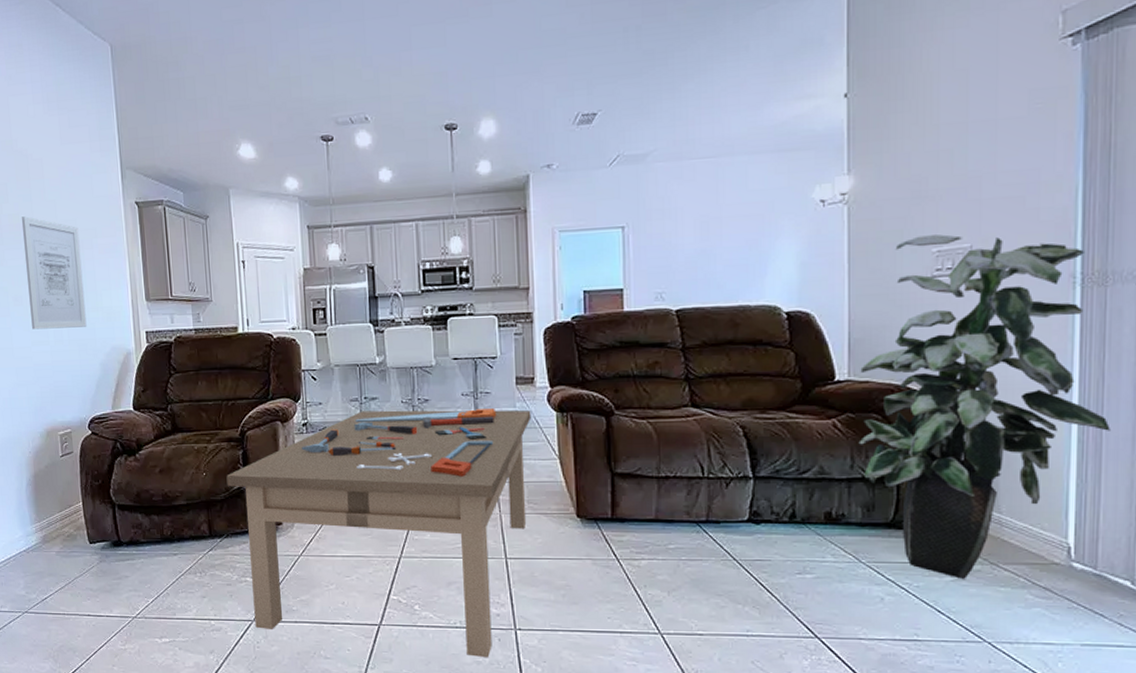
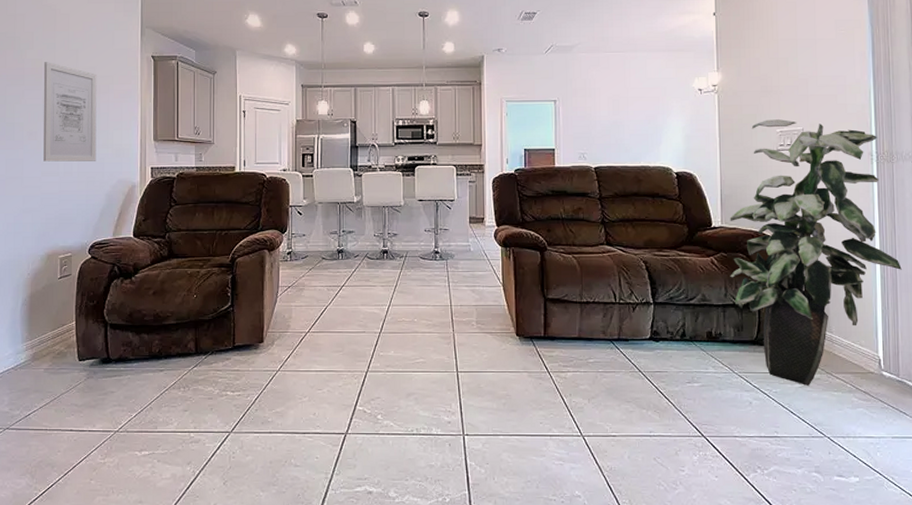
coffee table: present [226,409,531,658] -> none [215,242,481,462]

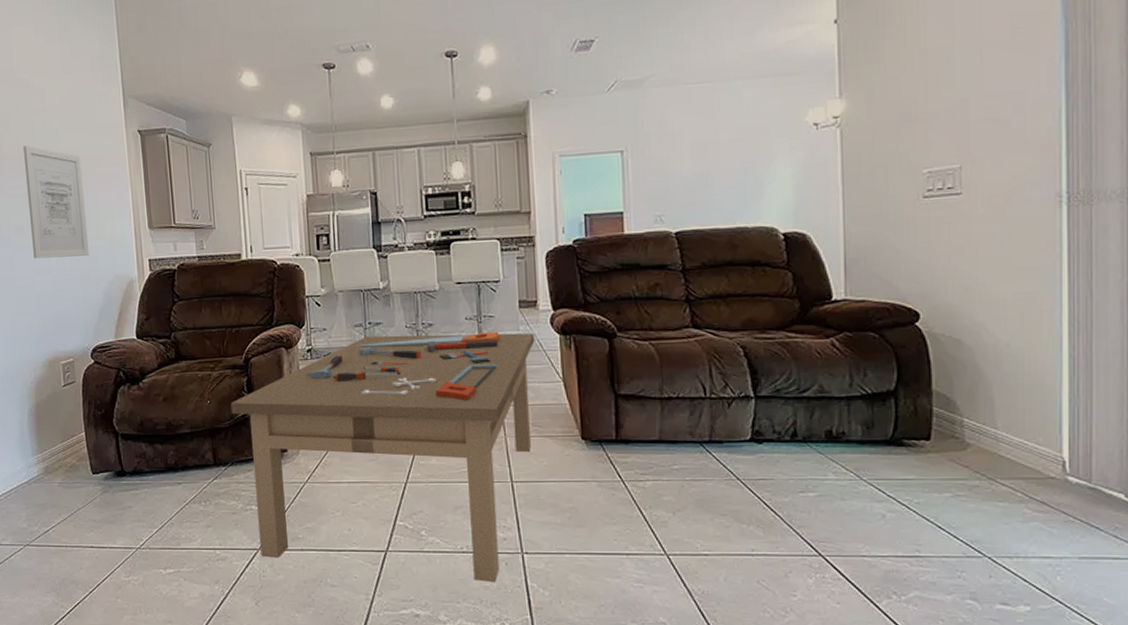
coffee table: none [215,242,481,462] -> present [230,332,535,583]
indoor plant: present [730,119,902,385] -> none [856,156,1100,494]

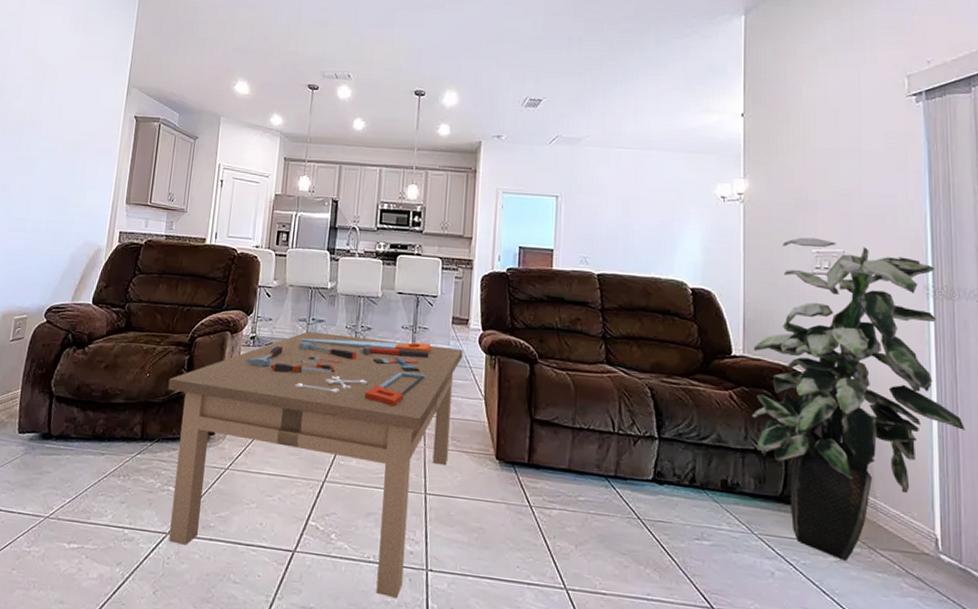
wall art: present [22,145,89,259] -> none [13,114,78,220]
indoor plant: none [856,156,1100,494] -> present [751,237,965,561]

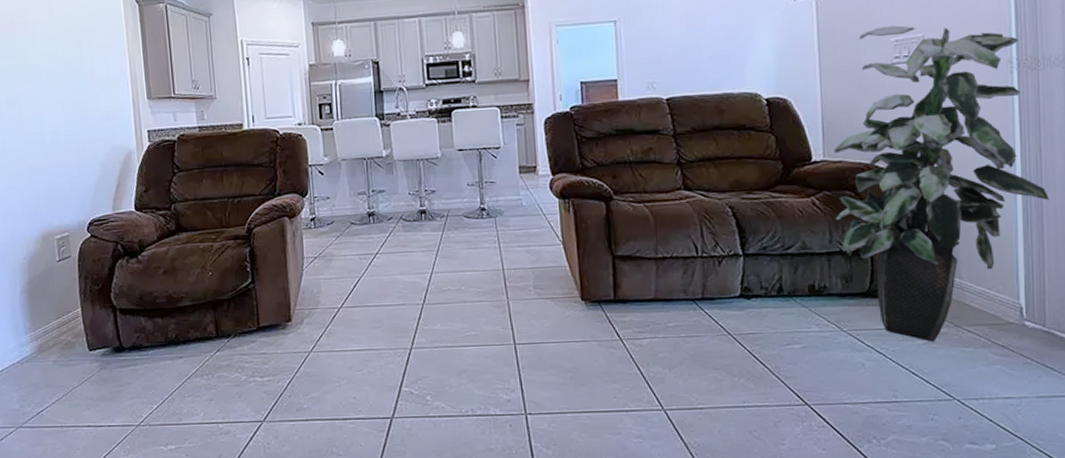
coffee table: present [168,331,463,599] -> none [233,197,535,445]

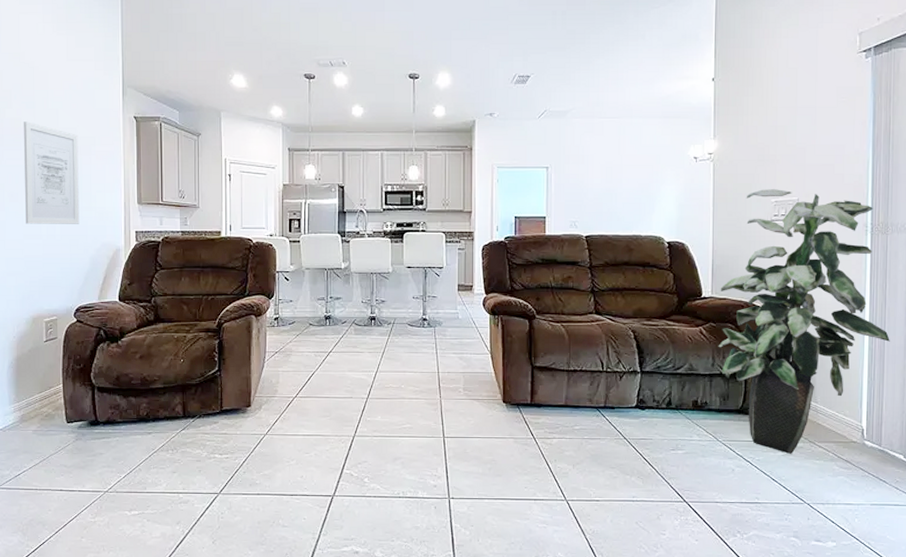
wall art: none [14,15,85,131] -> present [23,121,80,224]

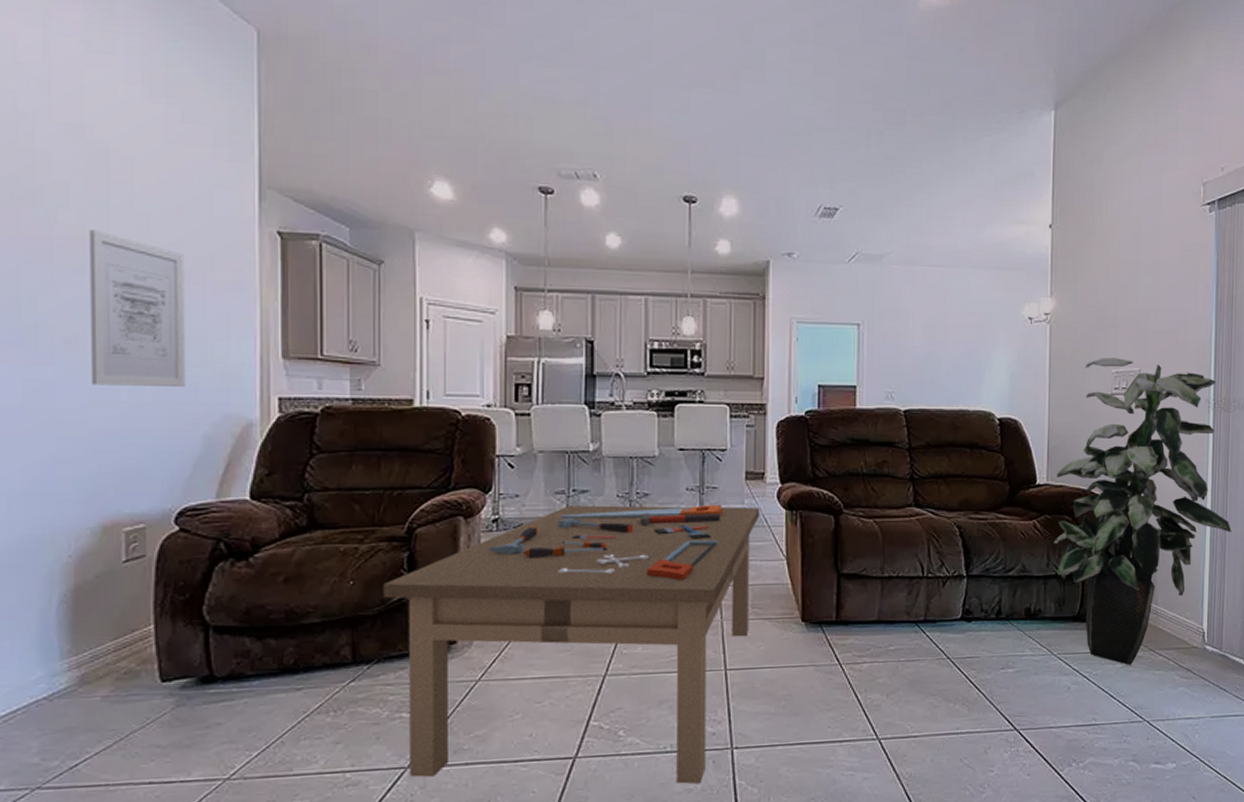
coffee table: none [202,309,469,524] -> present [383,505,760,785]

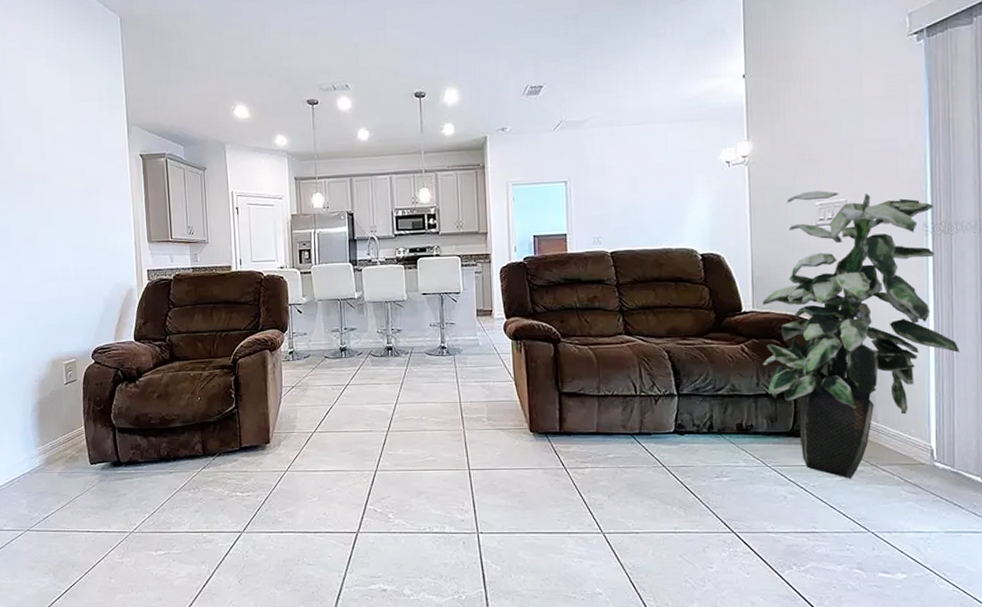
wall art: present [88,230,186,387] -> none [33,166,93,268]
coffee table: present [383,505,760,785] -> none [219,337,490,560]

